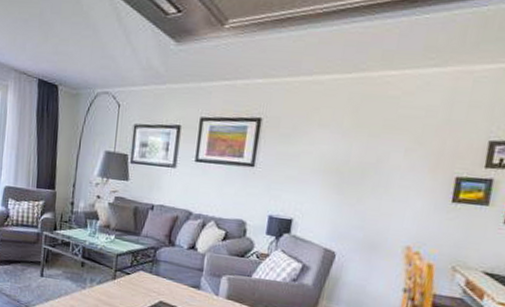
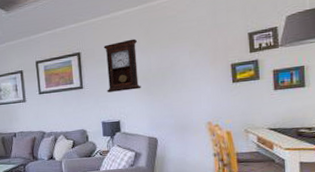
pendulum clock: none [284,115,340,184] -> present [103,38,141,93]

